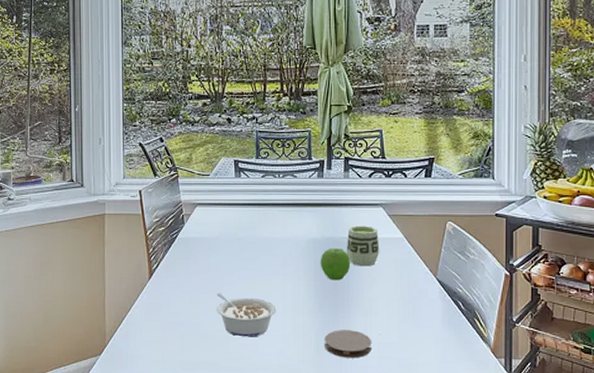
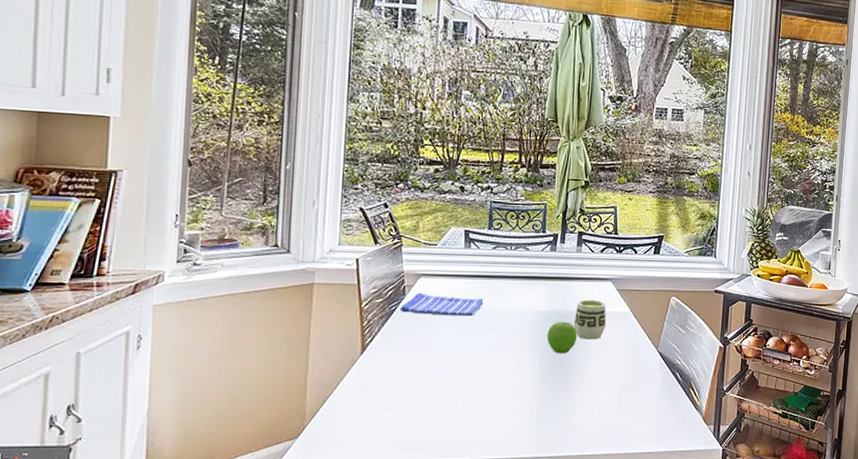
dish towel: none [180,221,257,244] -> present [399,292,484,317]
legume: present [217,293,277,337] -> none [435,368,499,413]
coaster: present [324,330,372,358] -> none [545,403,593,431]

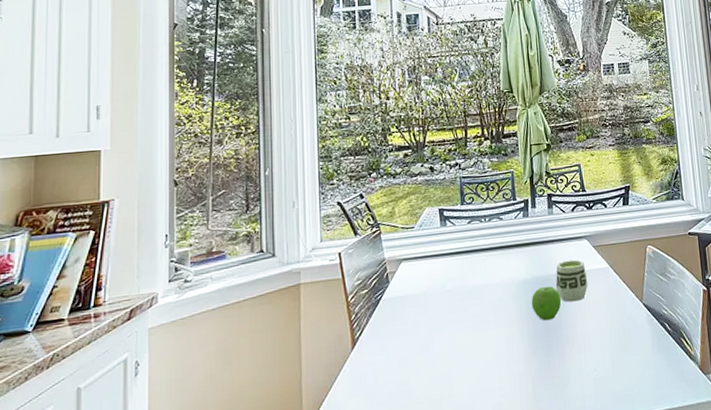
dish towel: present [399,292,484,317] -> none [385,274,466,301]

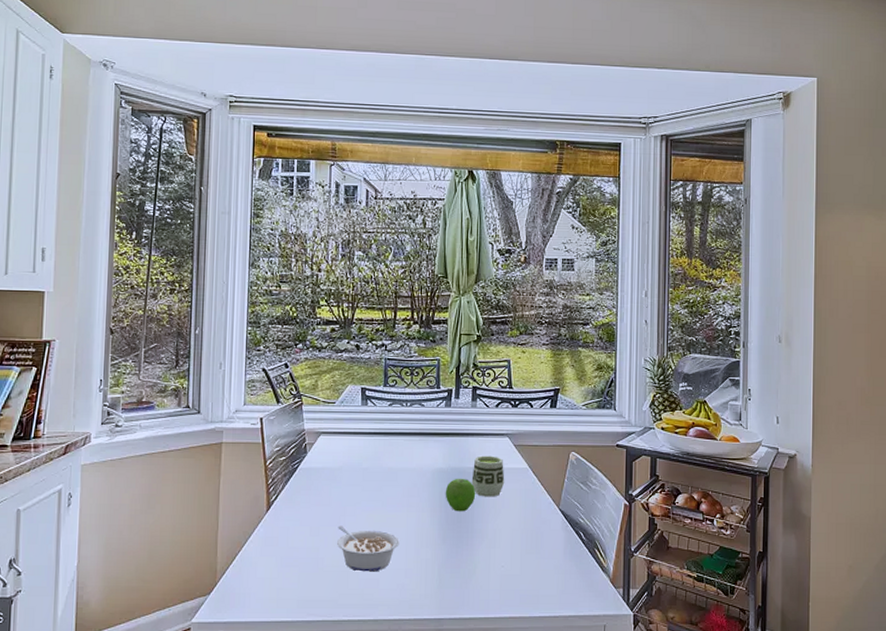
legume: none [427,352,491,398] -> present [337,526,400,572]

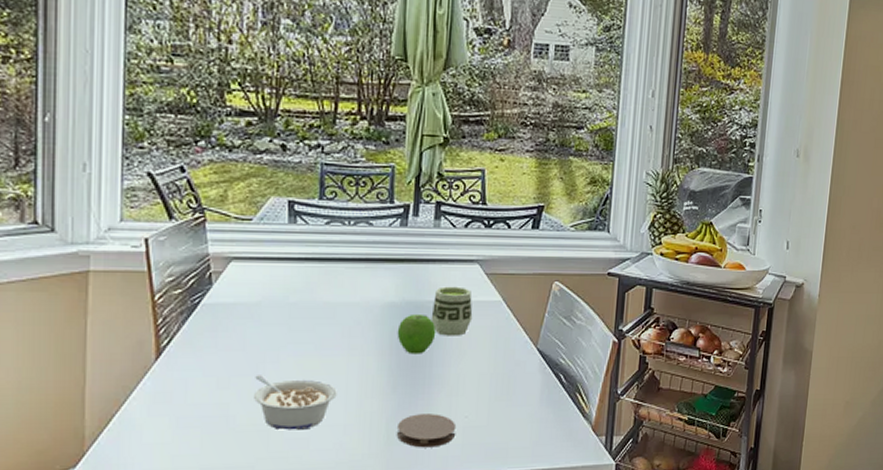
coaster: none [446,562,495,592] -> present [396,414,457,448]

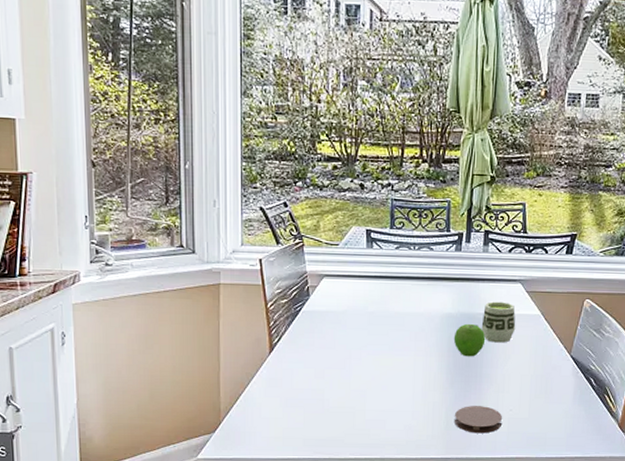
legume: present [254,375,337,430] -> none [343,368,407,413]

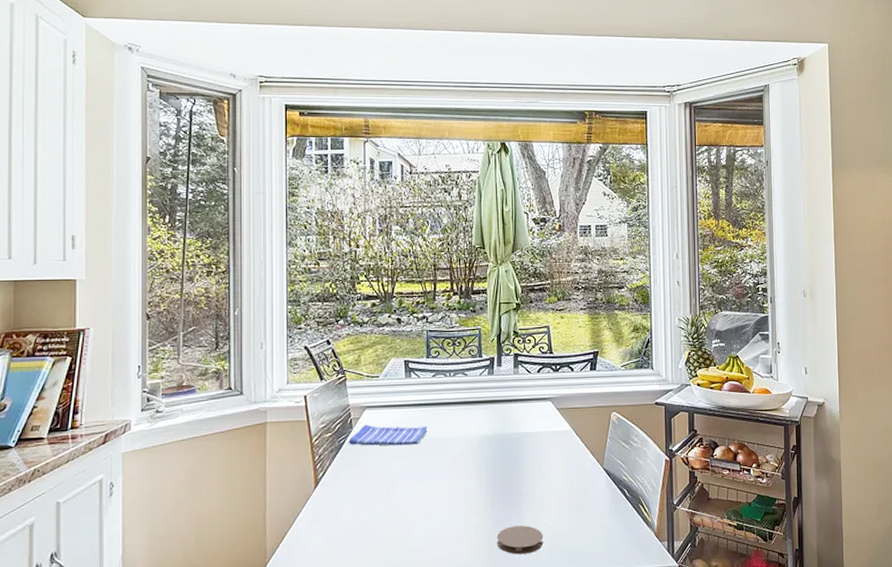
dish towel: none [304,293,388,318] -> present [348,424,428,446]
fruit: present [453,323,486,357] -> none [491,443,522,477]
cup: present [481,301,516,343] -> none [517,420,550,461]

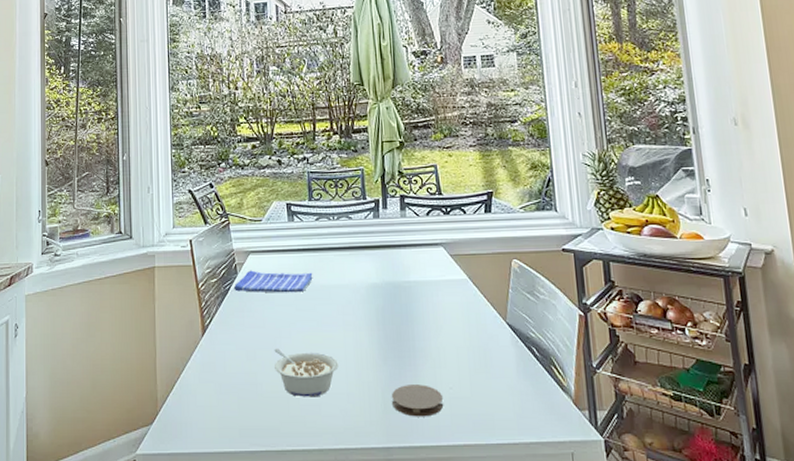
legume: none [387,498,449,542] -> present [274,348,339,397]

